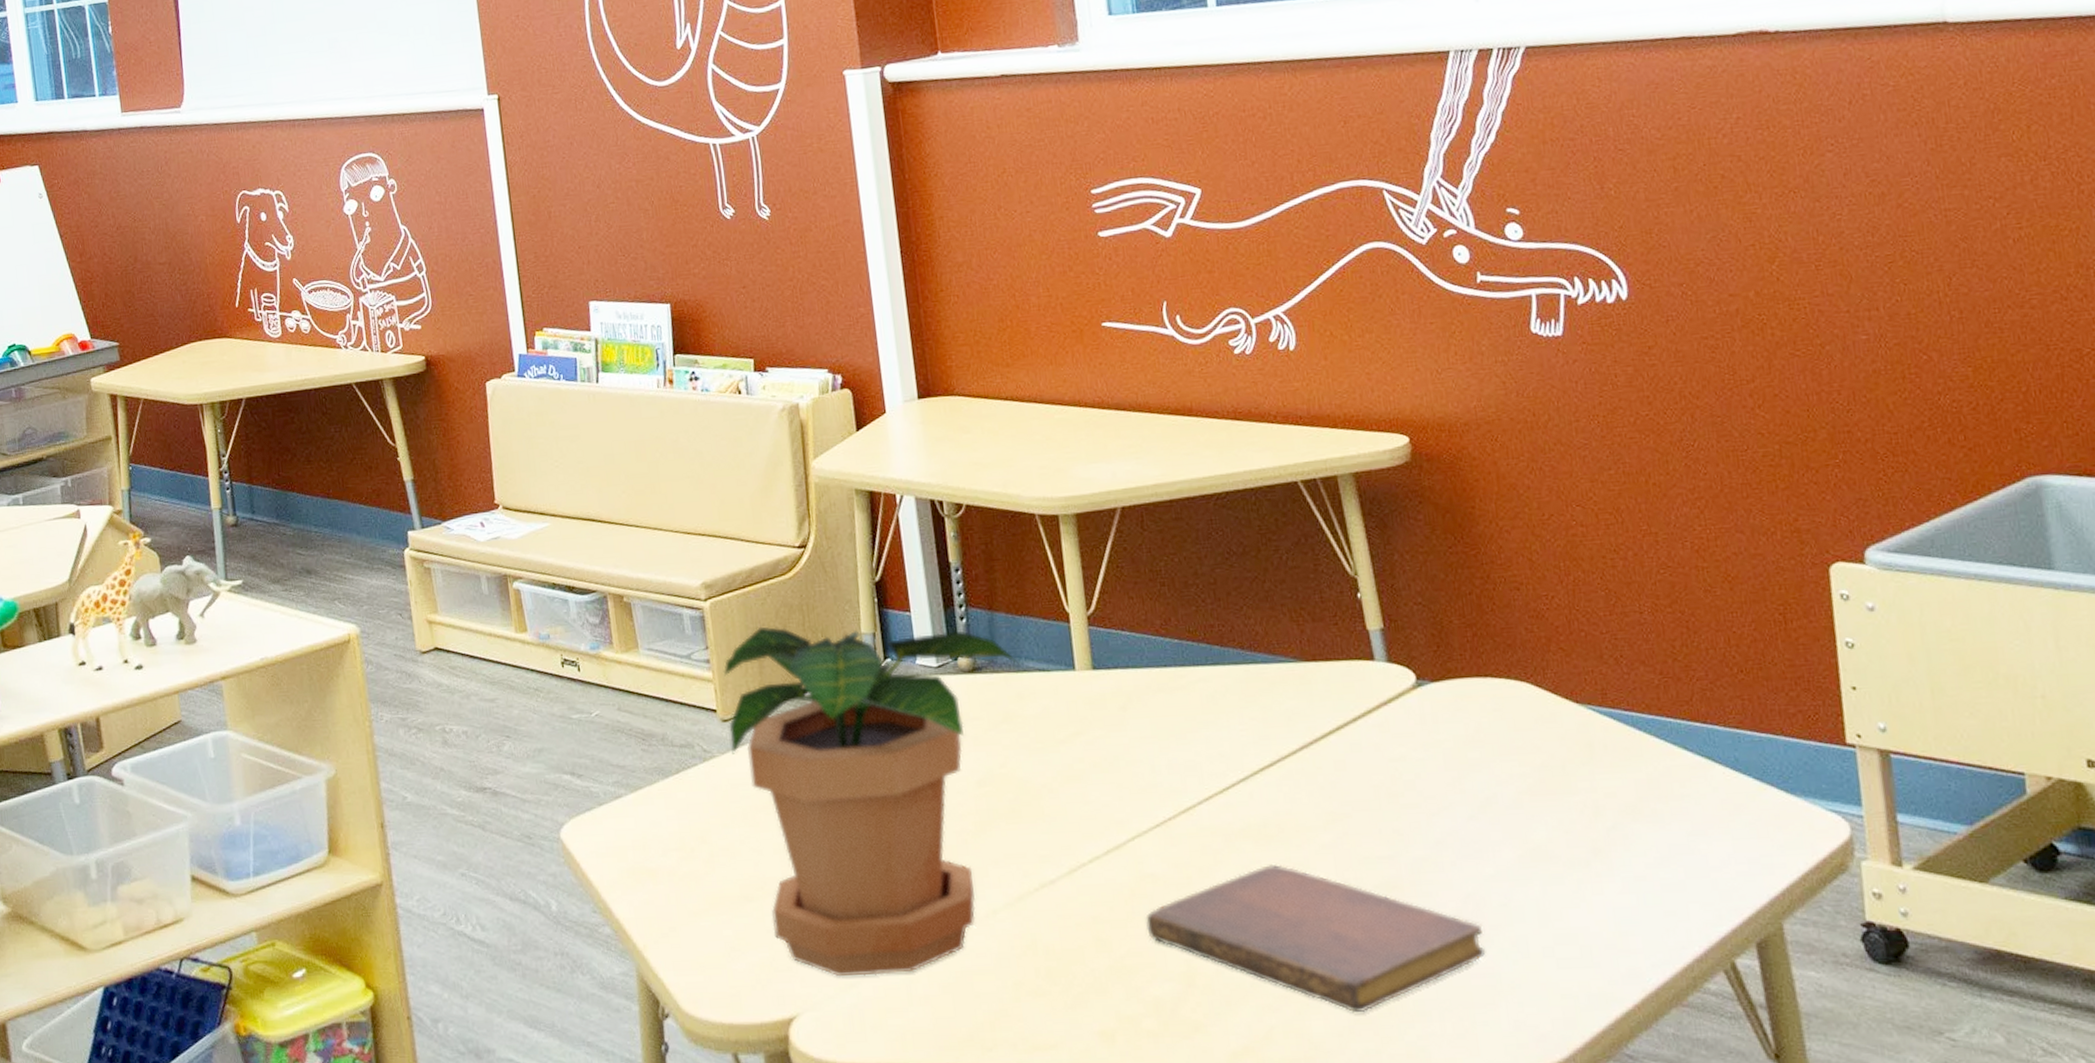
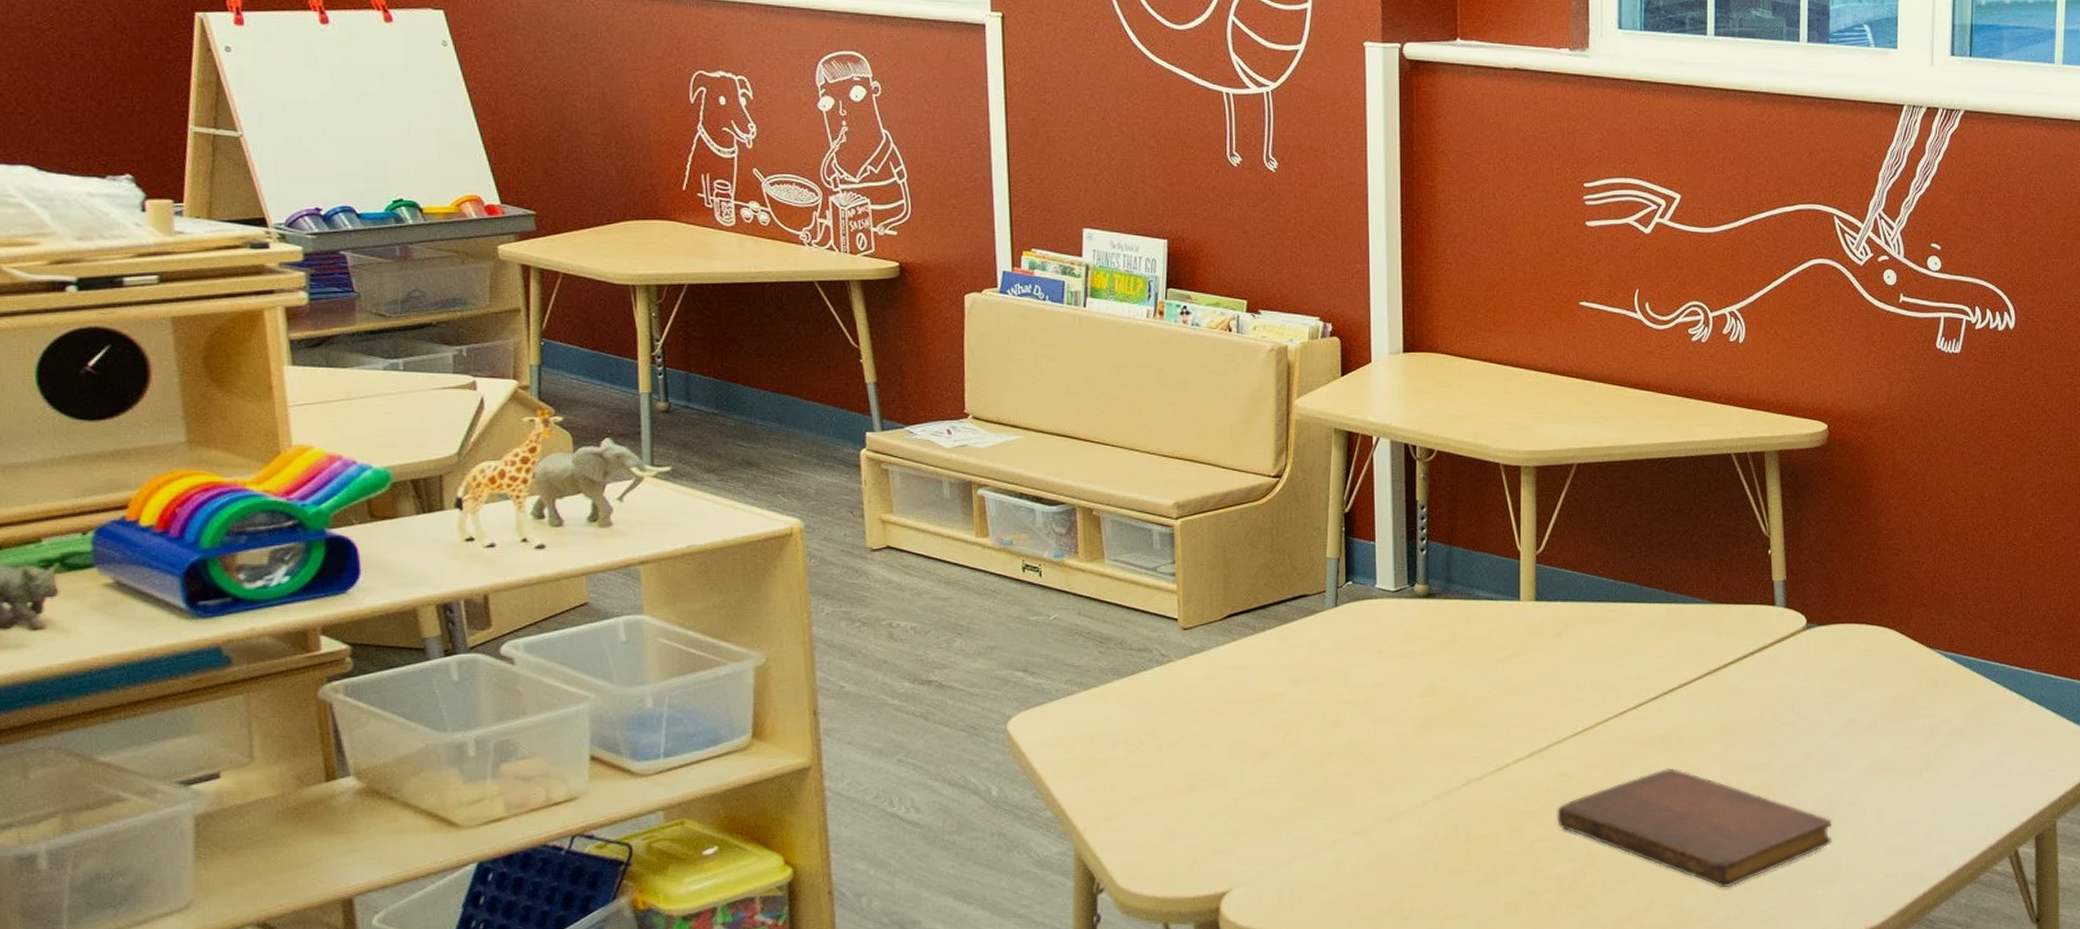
potted plant: present [723,626,1019,977] -> none [1187,546,1471,857]

